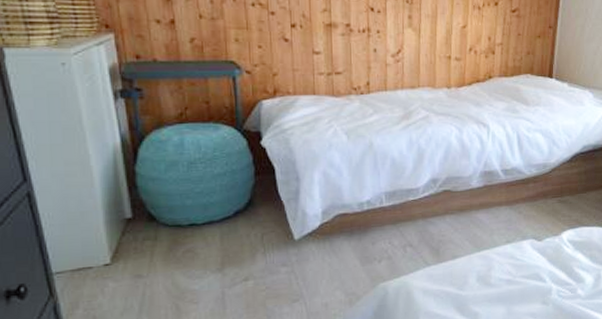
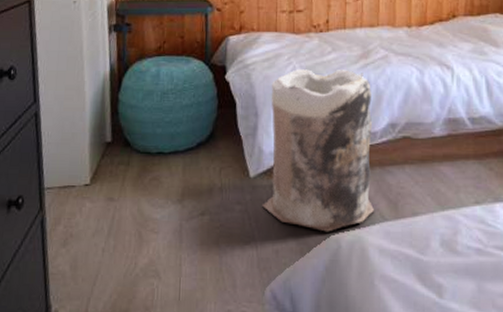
bag: none [309,131,419,282] -> present [262,69,375,232]

